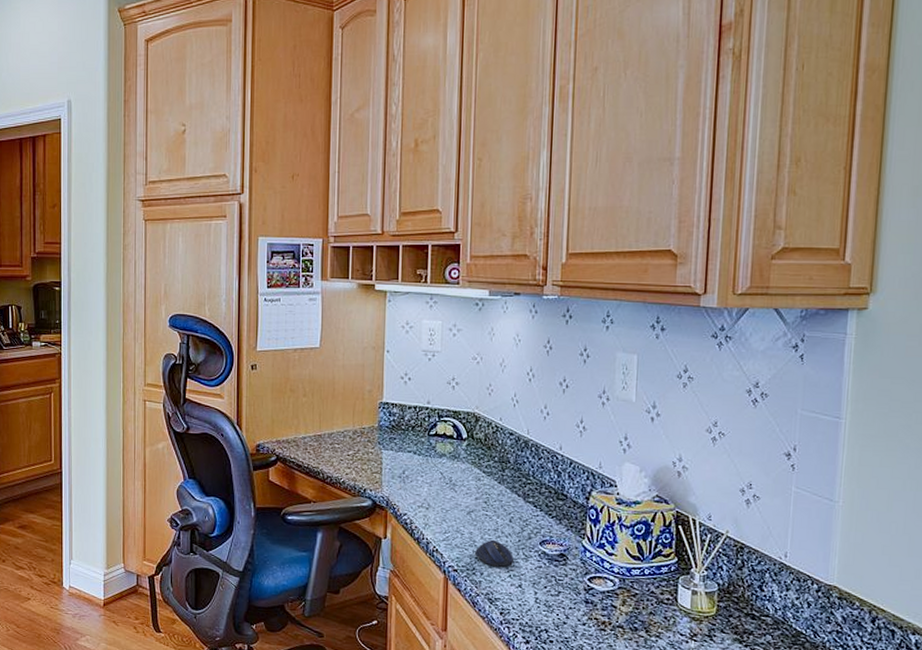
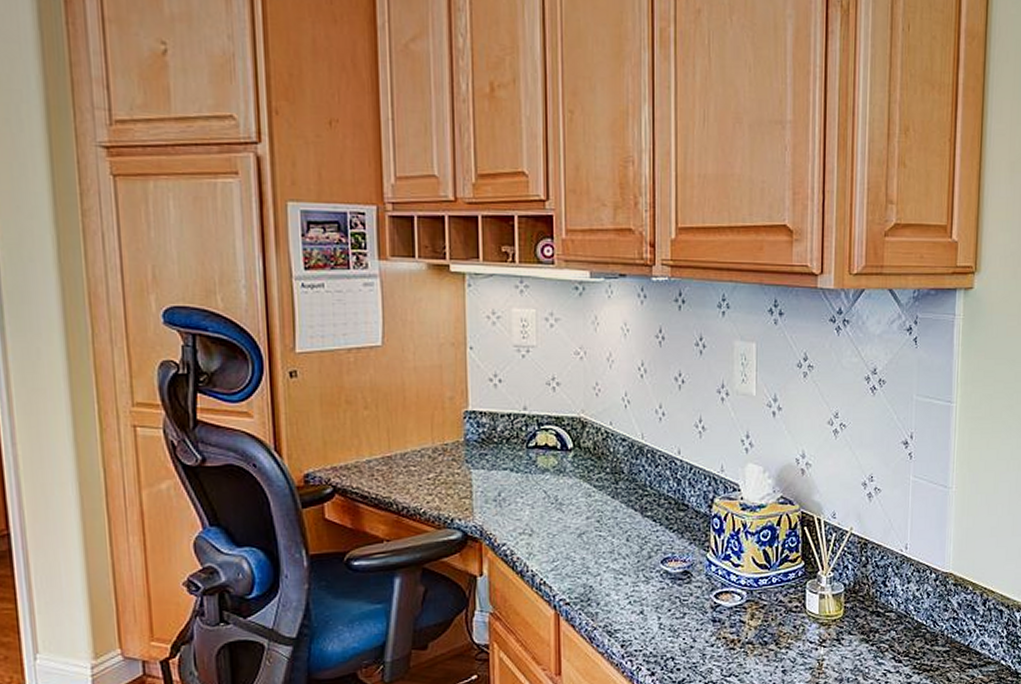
computer mouse: present [474,539,513,567] -> none [588,563,633,594]

